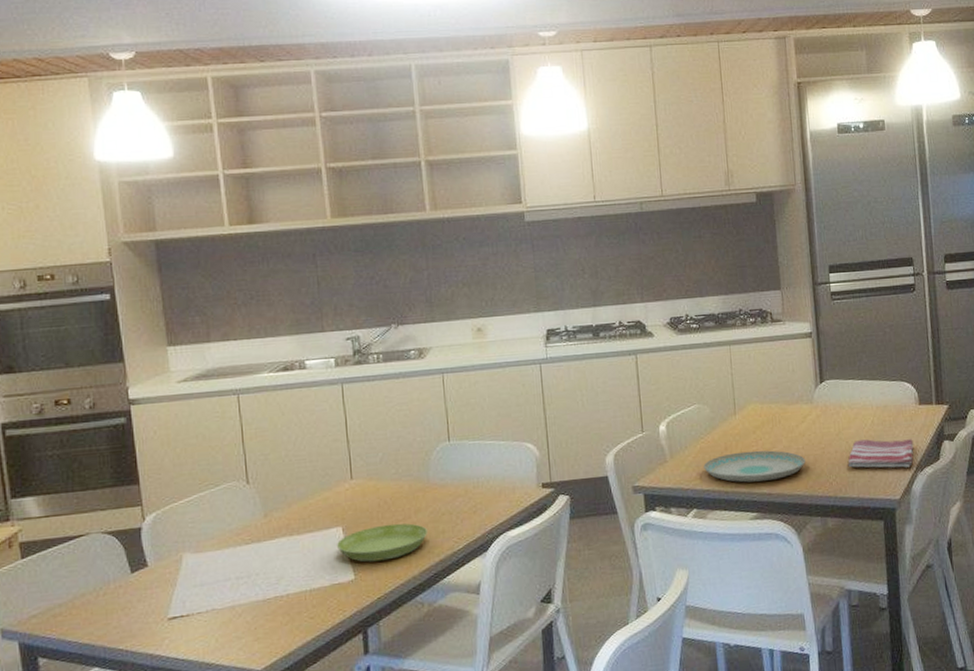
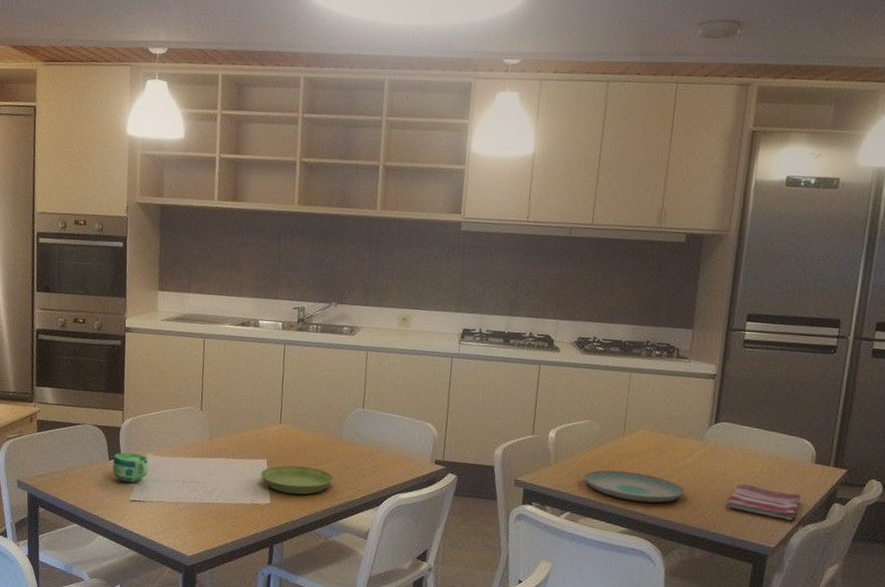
cup: none [136,556,189,597] -> present [112,452,149,483]

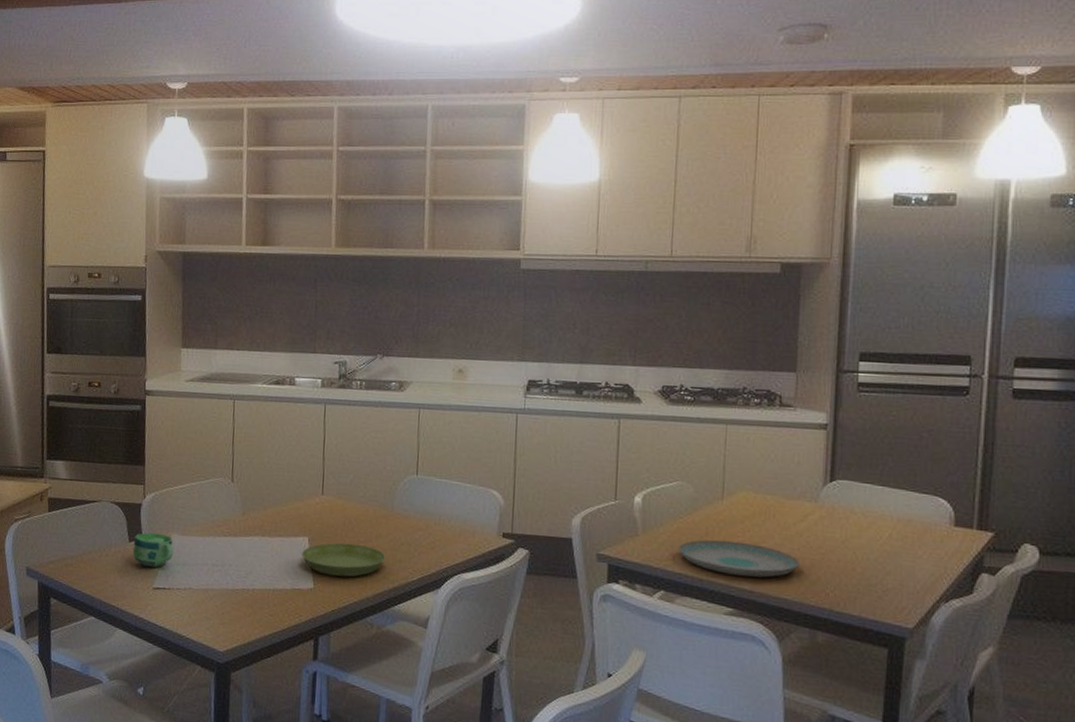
dish towel: present [726,484,801,520] -> none [851,553,940,595]

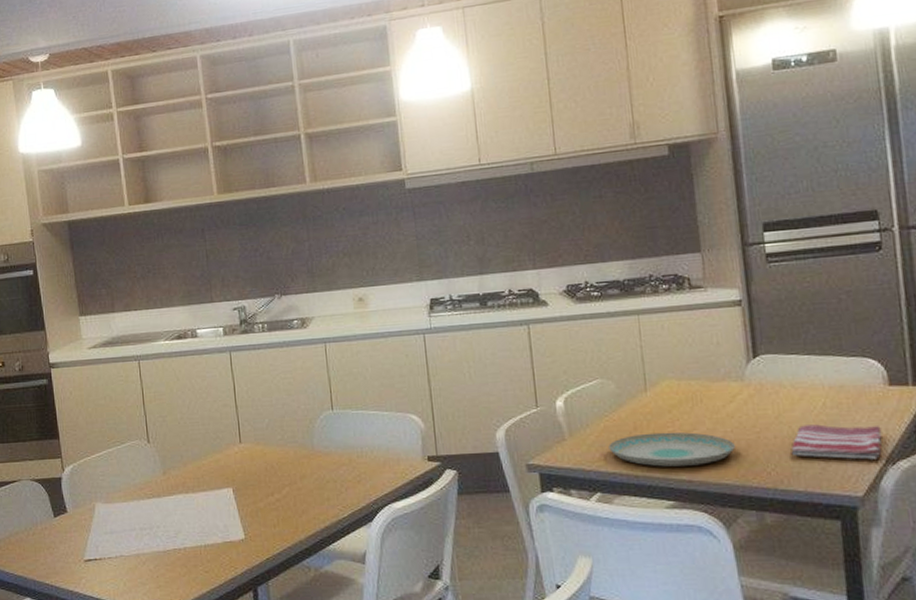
cup: present [133,532,174,567] -> none [58,504,101,540]
saucer: present [301,543,385,577] -> none [227,488,313,524]
dish towel: none [851,553,940,595] -> present [791,424,882,460]

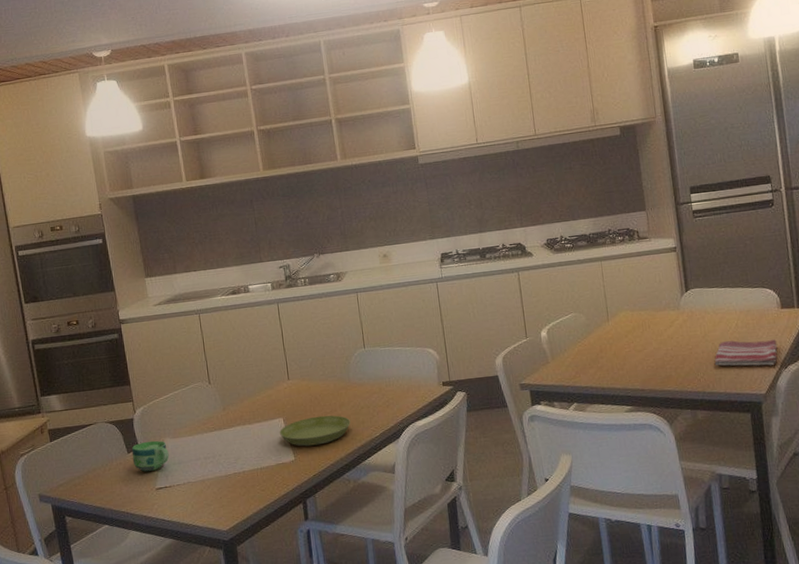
cup: none [58,504,101,540] -> present [131,440,169,472]
saucer: none [227,488,313,524] -> present [279,415,350,447]
plate: present [609,432,735,467] -> none [582,352,675,380]

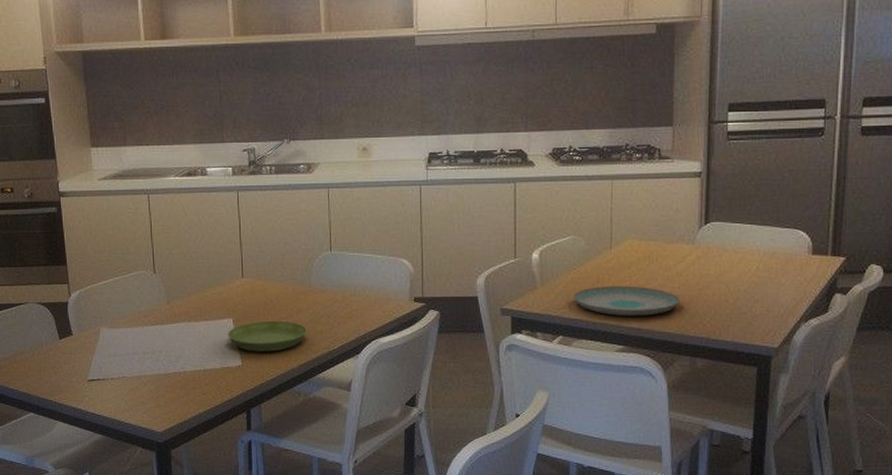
cup: present [131,440,169,472] -> none [64,328,105,361]
plate: none [582,352,675,380] -> present [574,285,680,316]
dish towel: present [714,340,778,366] -> none [725,285,801,317]

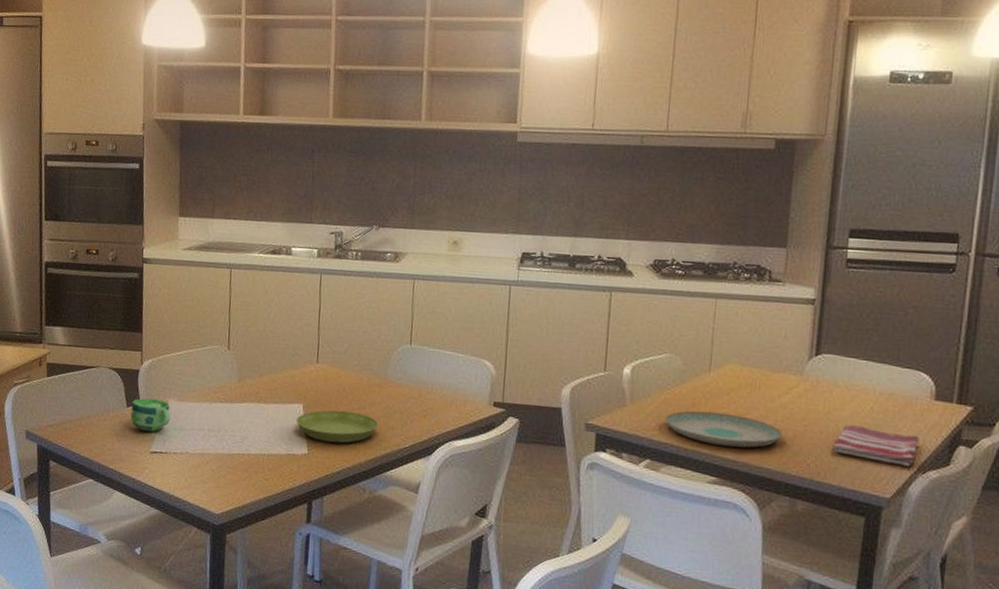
cup: none [64,328,105,361] -> present [130,398,171,432]
dish towel: none [725,285,801,317] -> present [832,425,920,466]

